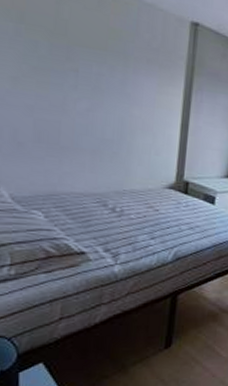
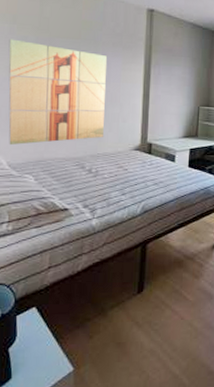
wall art: none [12,42,139,174] -> present [8,39,107,145]

